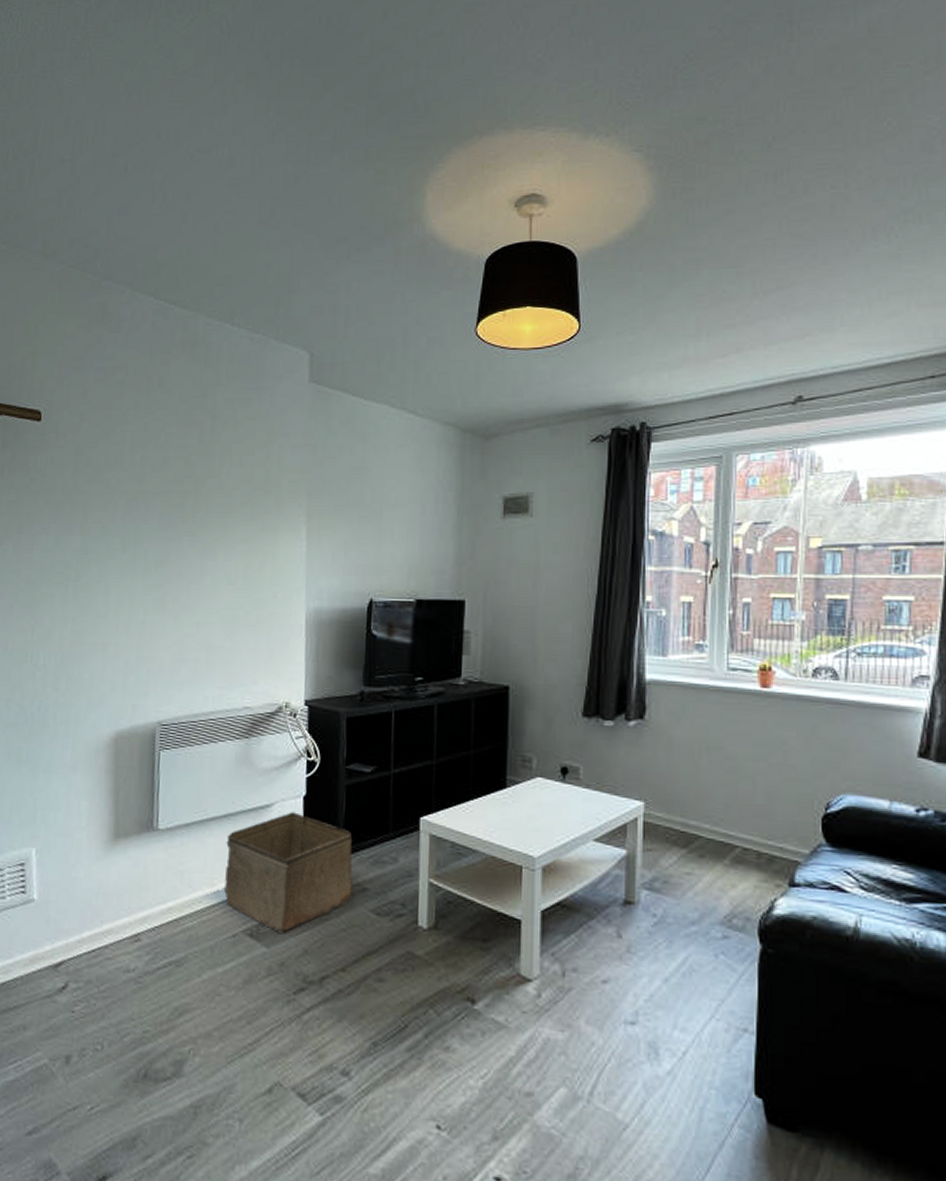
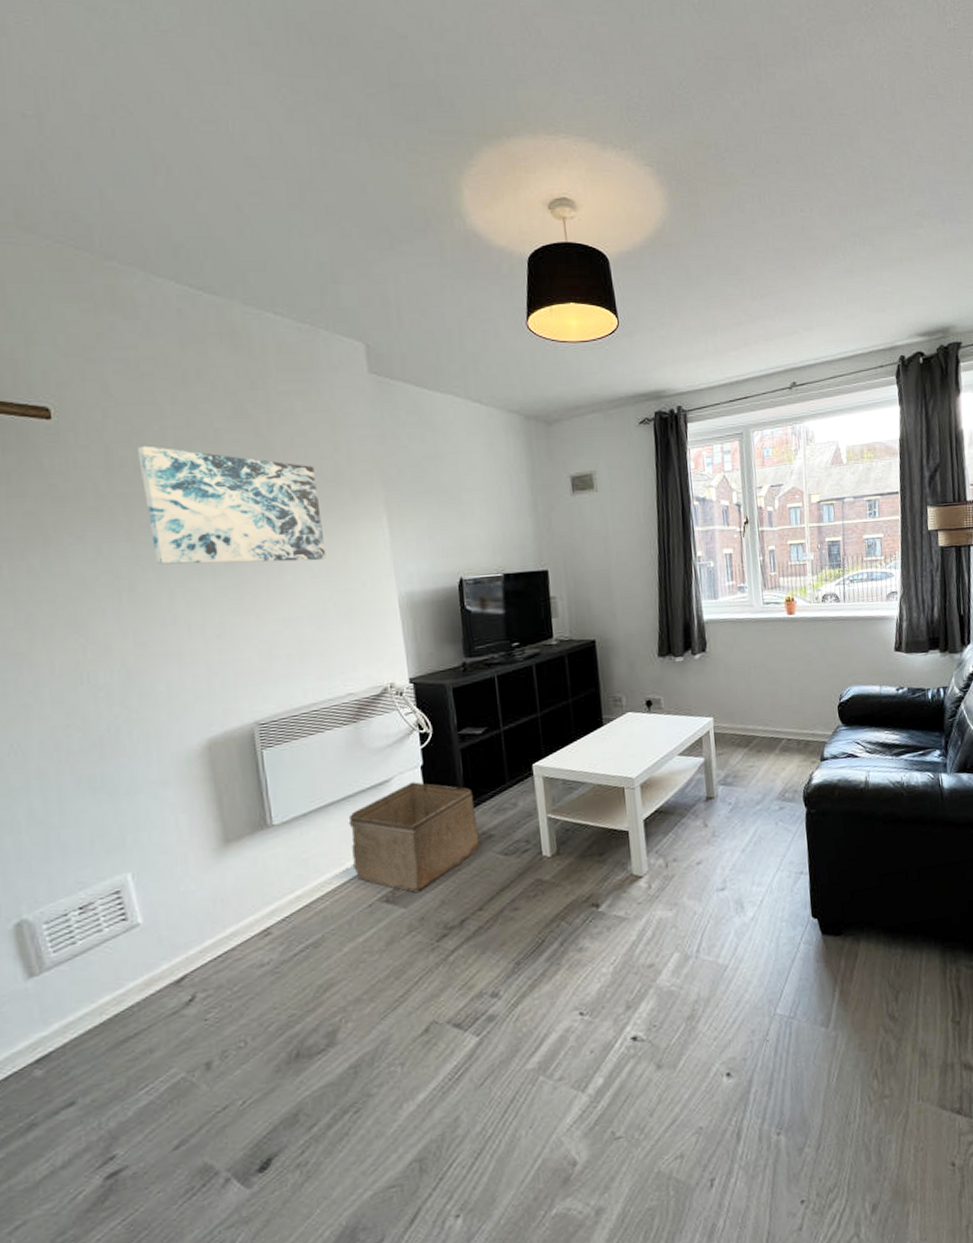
wall art: none [100,447,246,568] -> present [137,445,326,565]

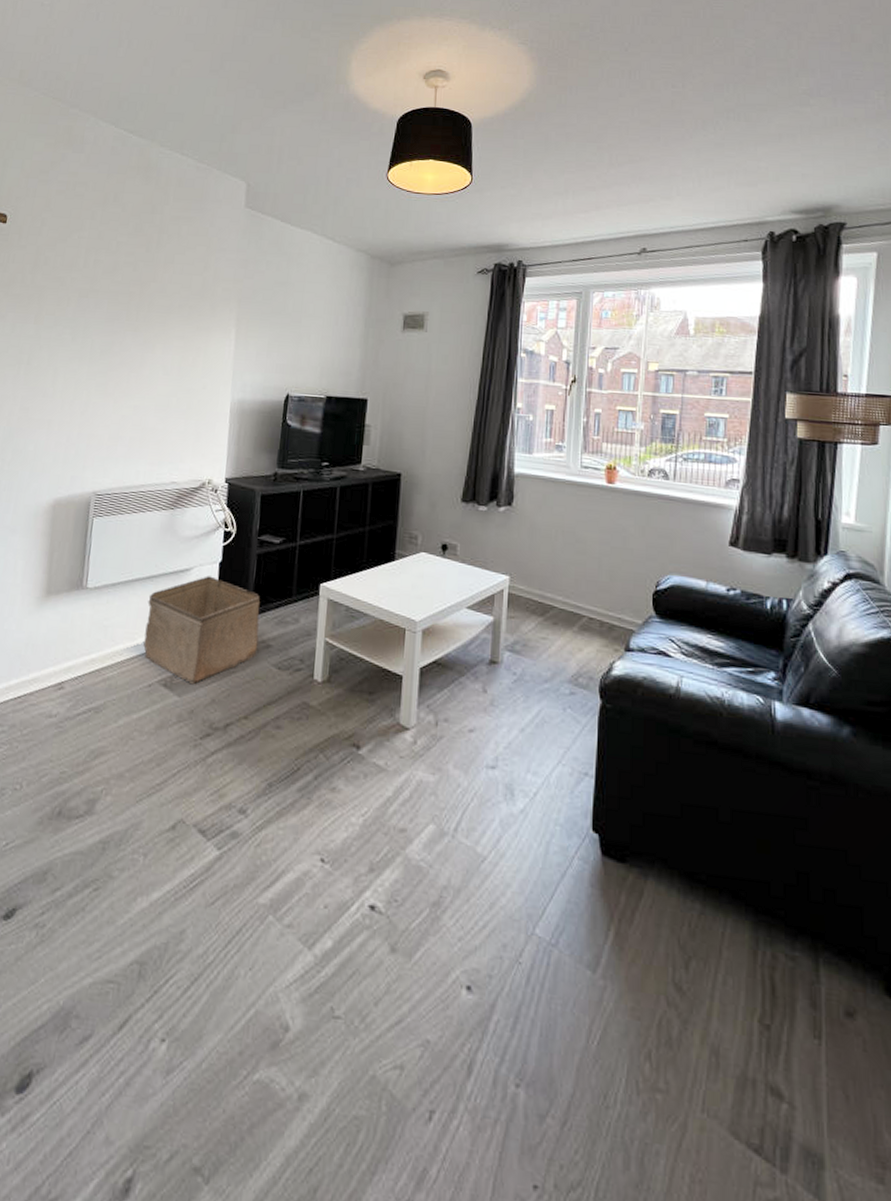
wall art: present [137,445,326,565] -> none [51,250,186,361]

